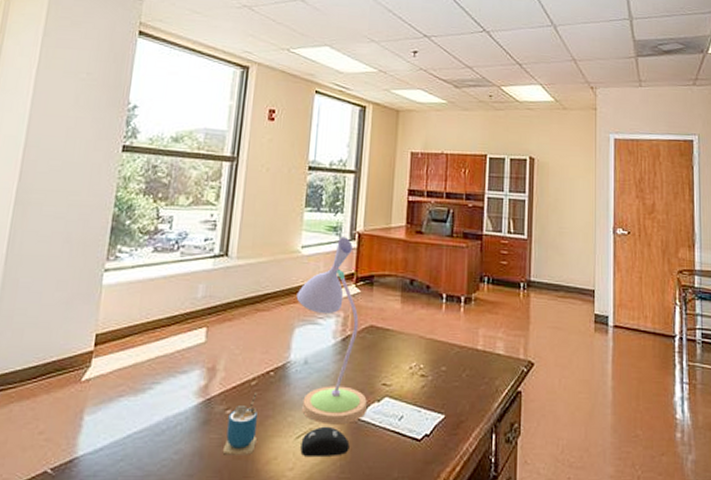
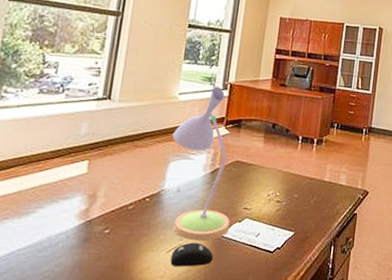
cup: present [222,392,258,455] -> none [100,215,134,267]

